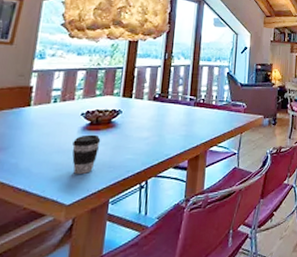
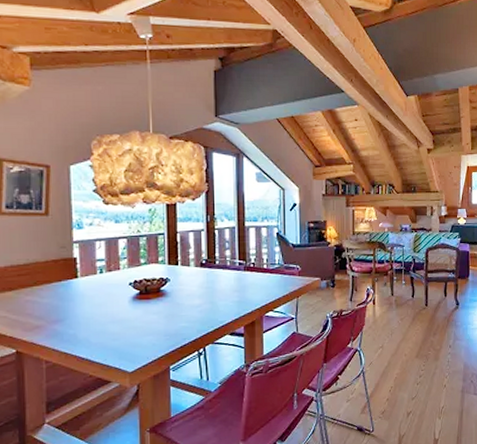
coffee cup: present [72,134,101,174] -> none [125,304,153,343]

